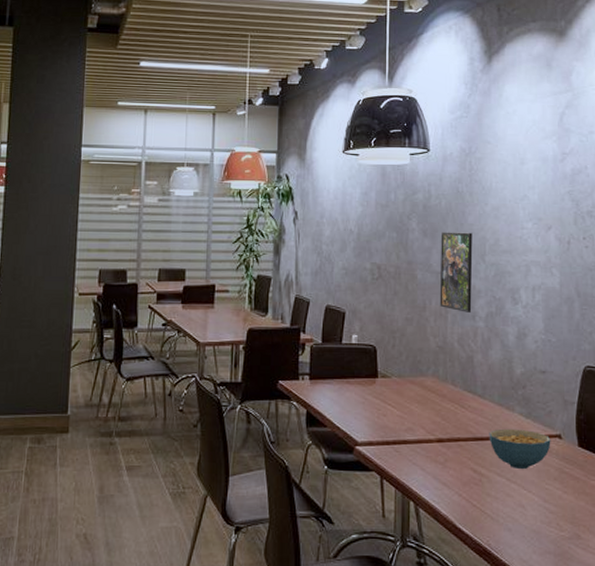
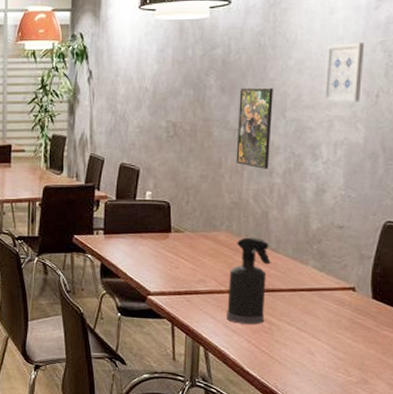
spray bottle: none [436,383,478,476] -> present [226,237,271,324]
cereal bowl: present [489,428,551,469] -> none [281,281,344,319]
wall art: none [519,192,554,248] -> present [324,43,364,102]

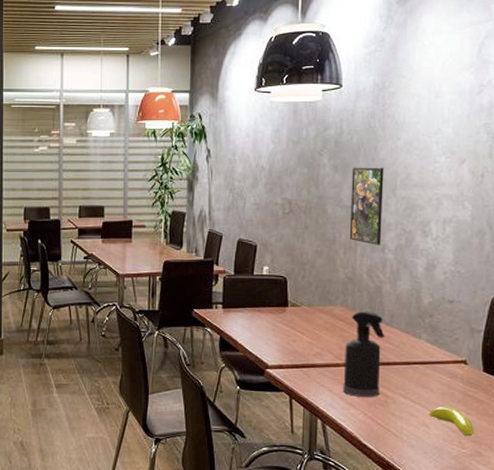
banana: none [314,334,361,364] -> present [428,407,474,436]
wall art: present [324,43,364,102] -> none [432,125,468,181]

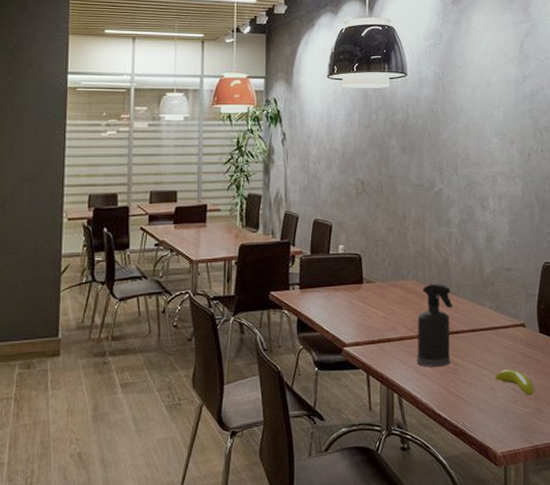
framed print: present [349,167,384,245] -> none [418,148,447,220]

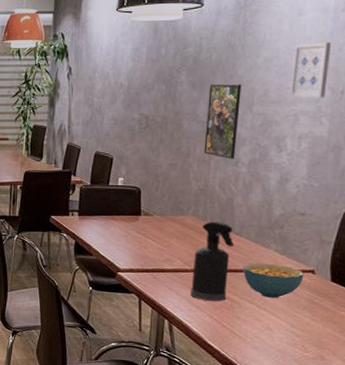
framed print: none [418,148,447,220] -> present [203,84,242,159]
cereal bowl: none [463,321,516,356] -> present [243,263,304,298]
wall art: none [487,110,517,160] -> present [290,42,331,98]
banana: present [494,369,534,395] -> none [273,313,318,341]

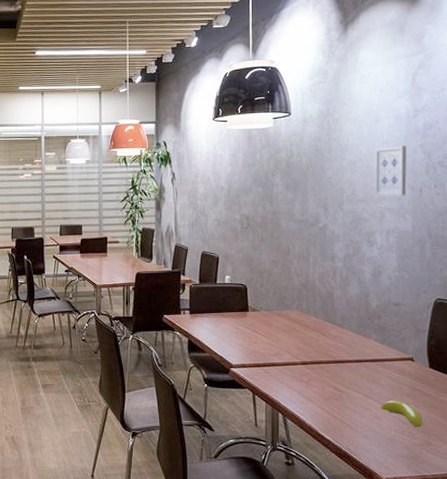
spray bottle: present [190,221,234,301] -> none [301,315,338,392]
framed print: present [203,84,242,159] -> none [302,185,332,255]
cereal bowl: present [243,263,304,298] -> none [348,353,404,387]
banana: none [273,313,318,341] -> present [380,401,423,427]

